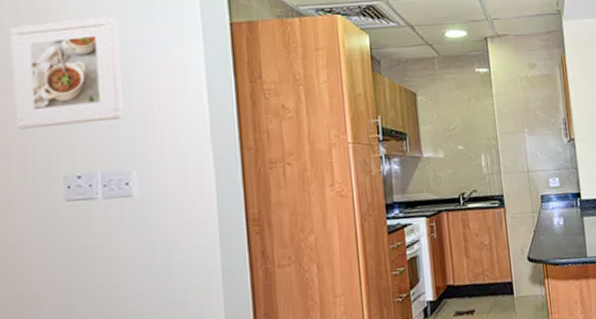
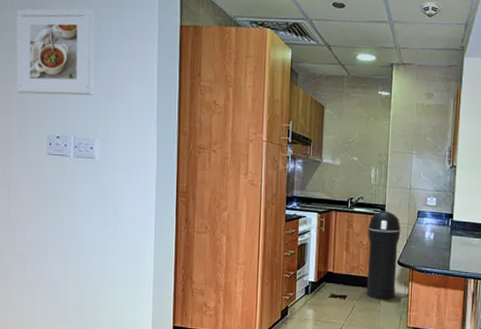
trash can: none [487,201,531,308] -> present [366,211,401,300]

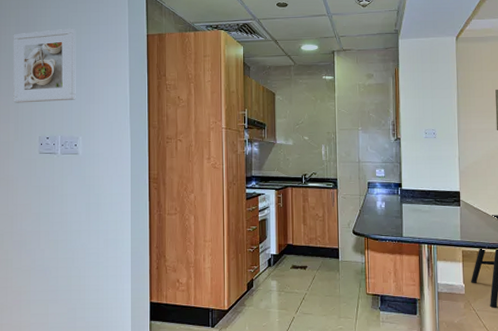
trash can: present [366,211,401,300] -> none [322,184,354,269]

